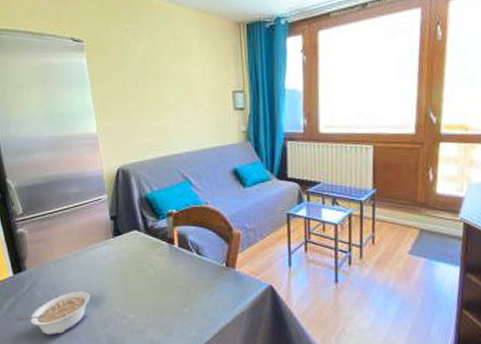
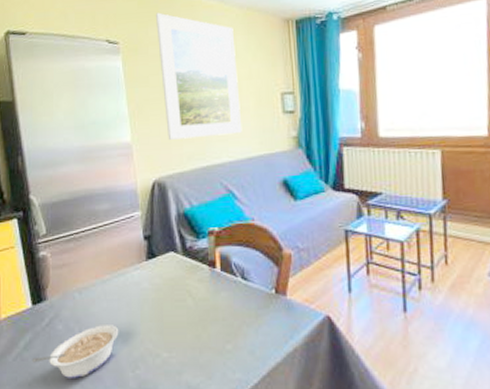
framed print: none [116,13,197,132] -> present [155,12,242,140]

